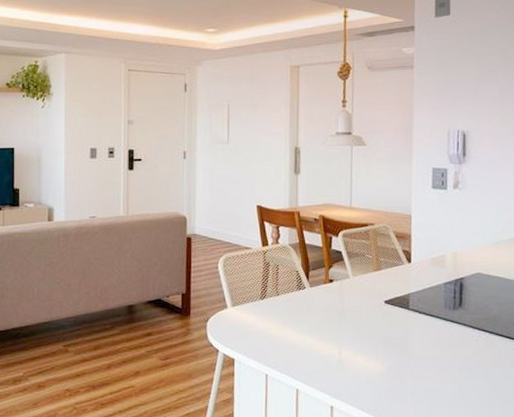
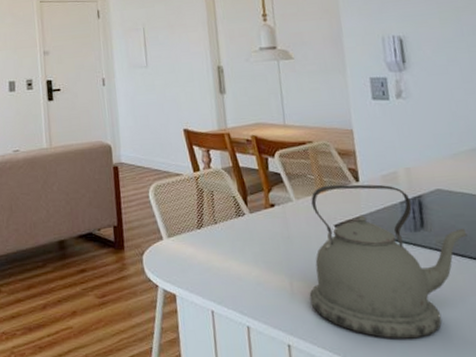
kettle: none [355,264,497,403] -> present [309,184,467,339]

